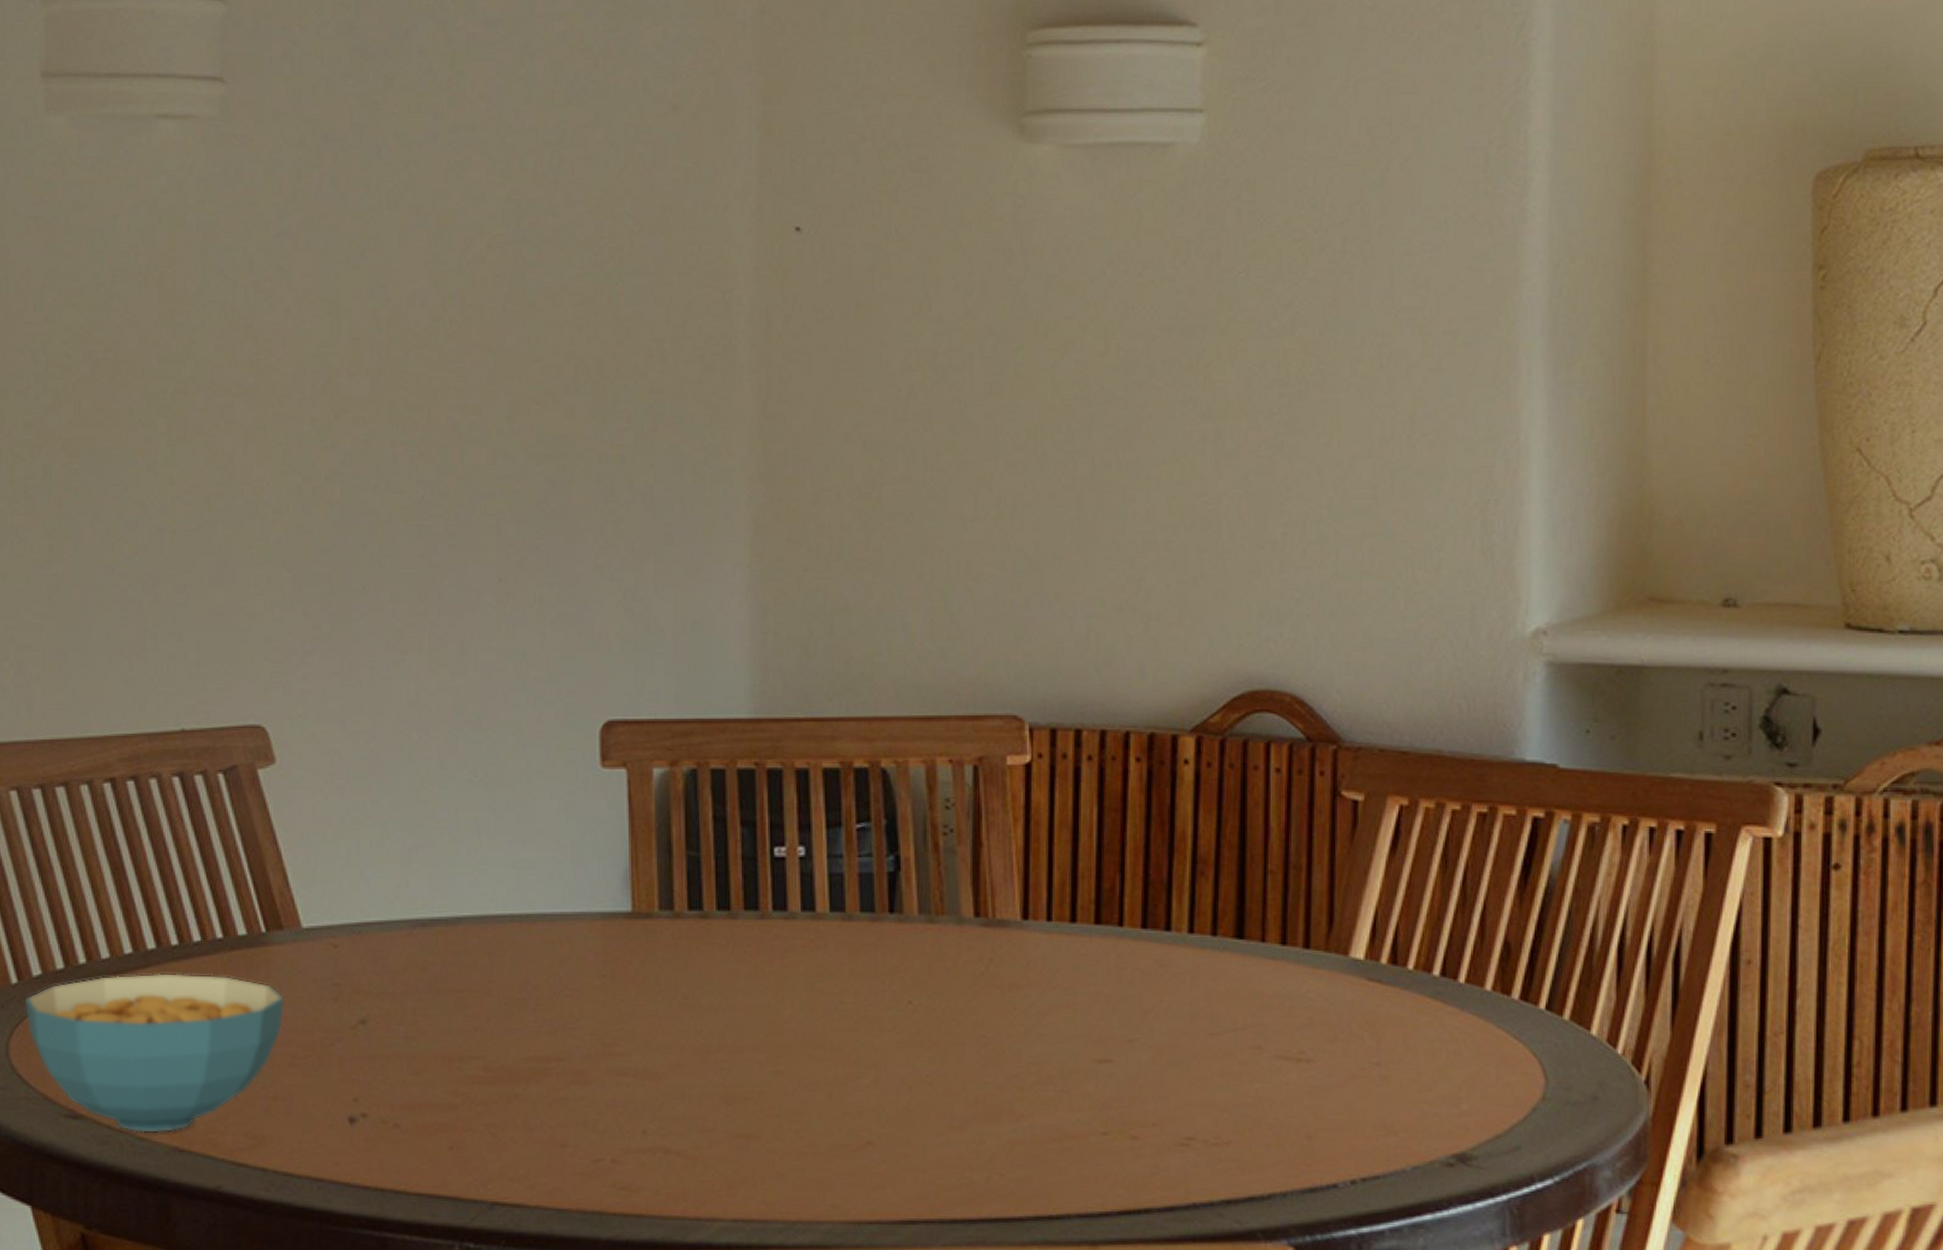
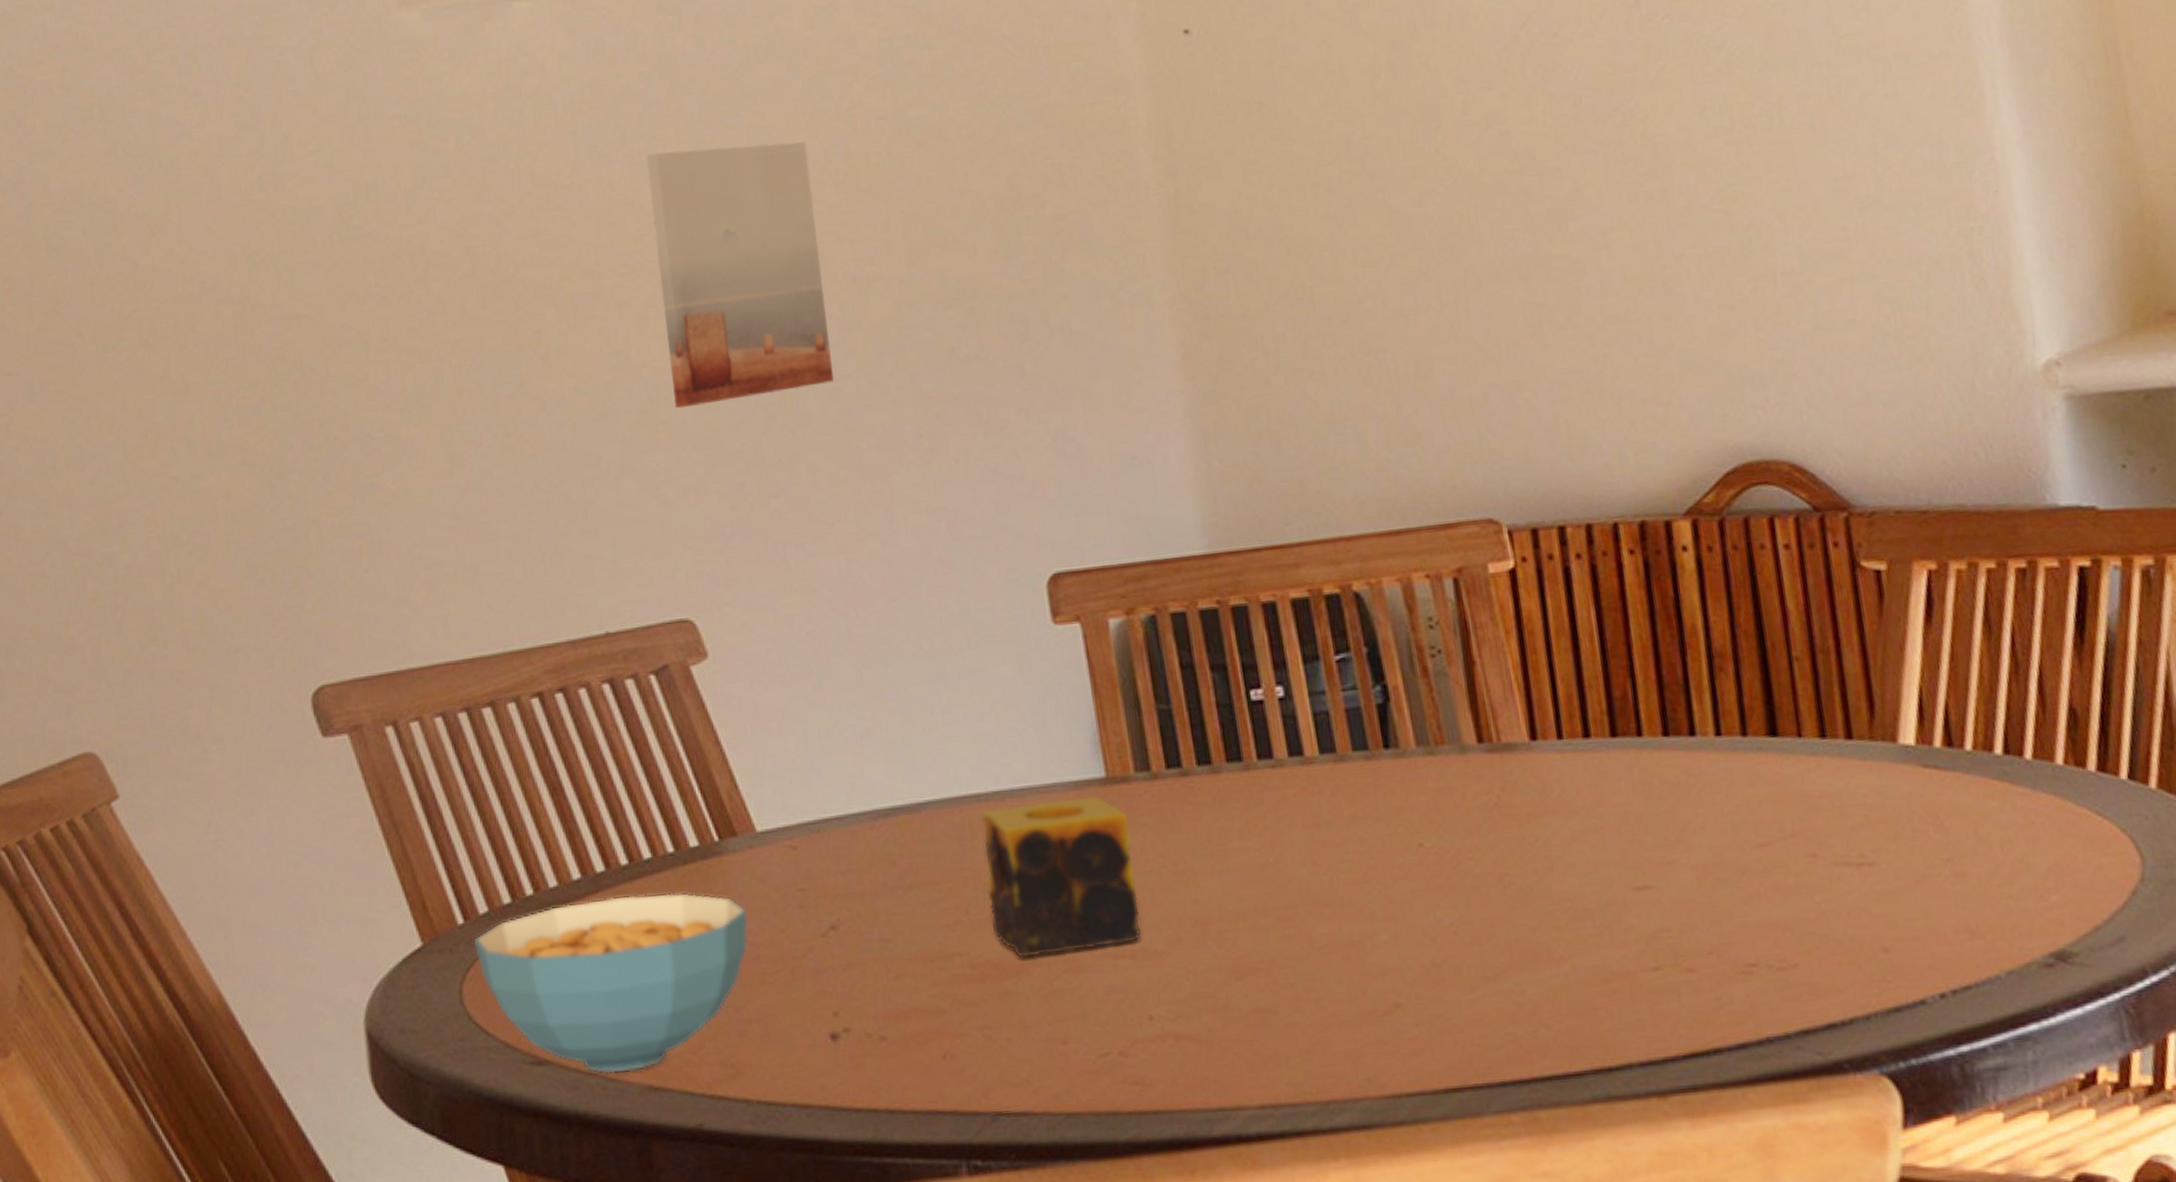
wall art: none [270,282,425,528] -> present [645,141,834,409]
candle: none [509,927,648,1068] -> present [980,795,1142,959]

